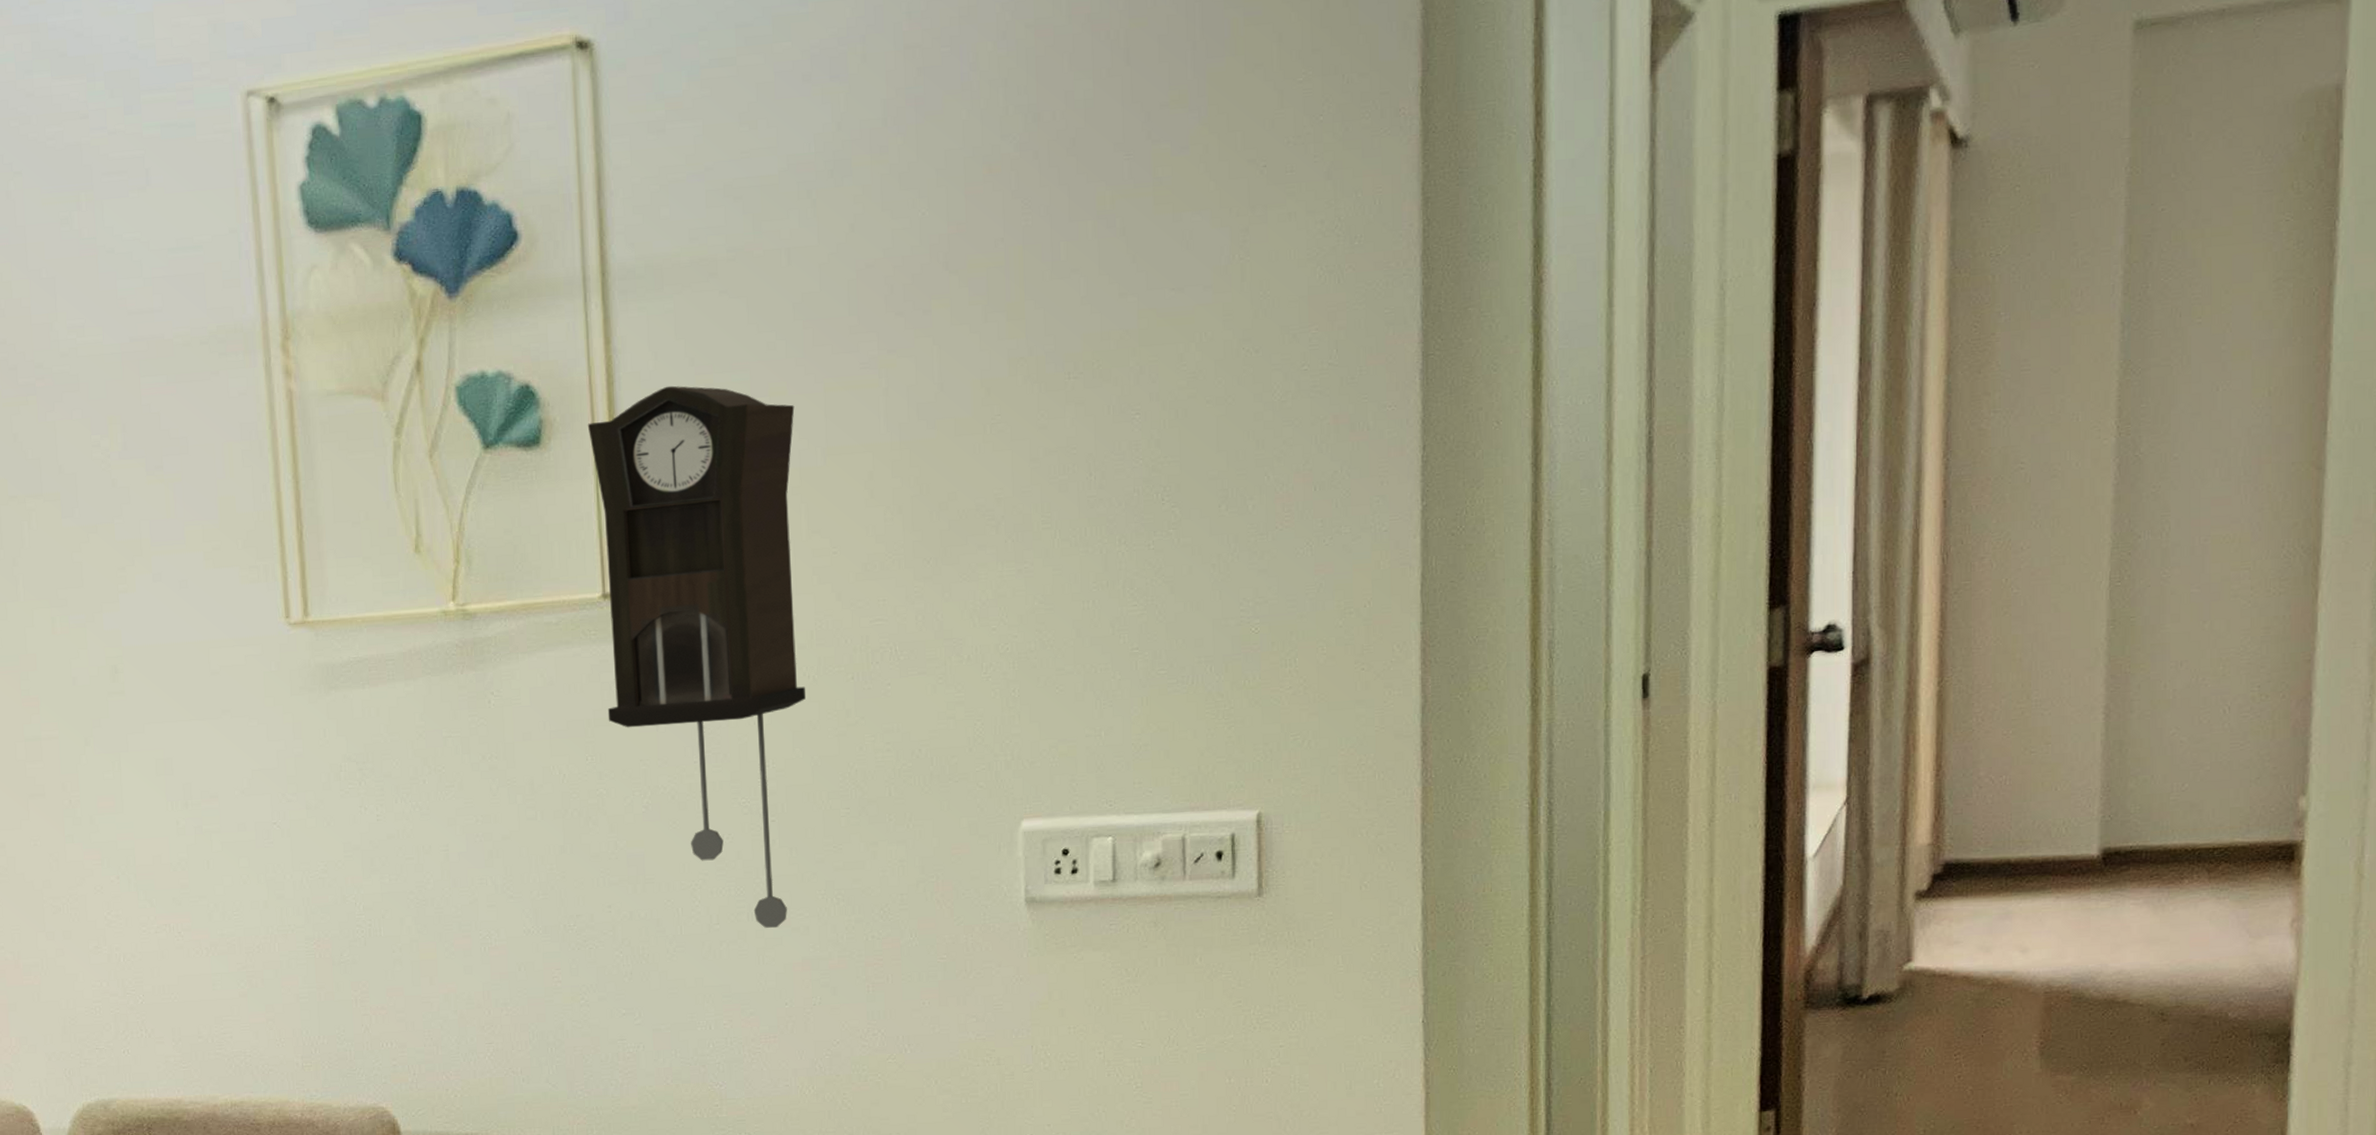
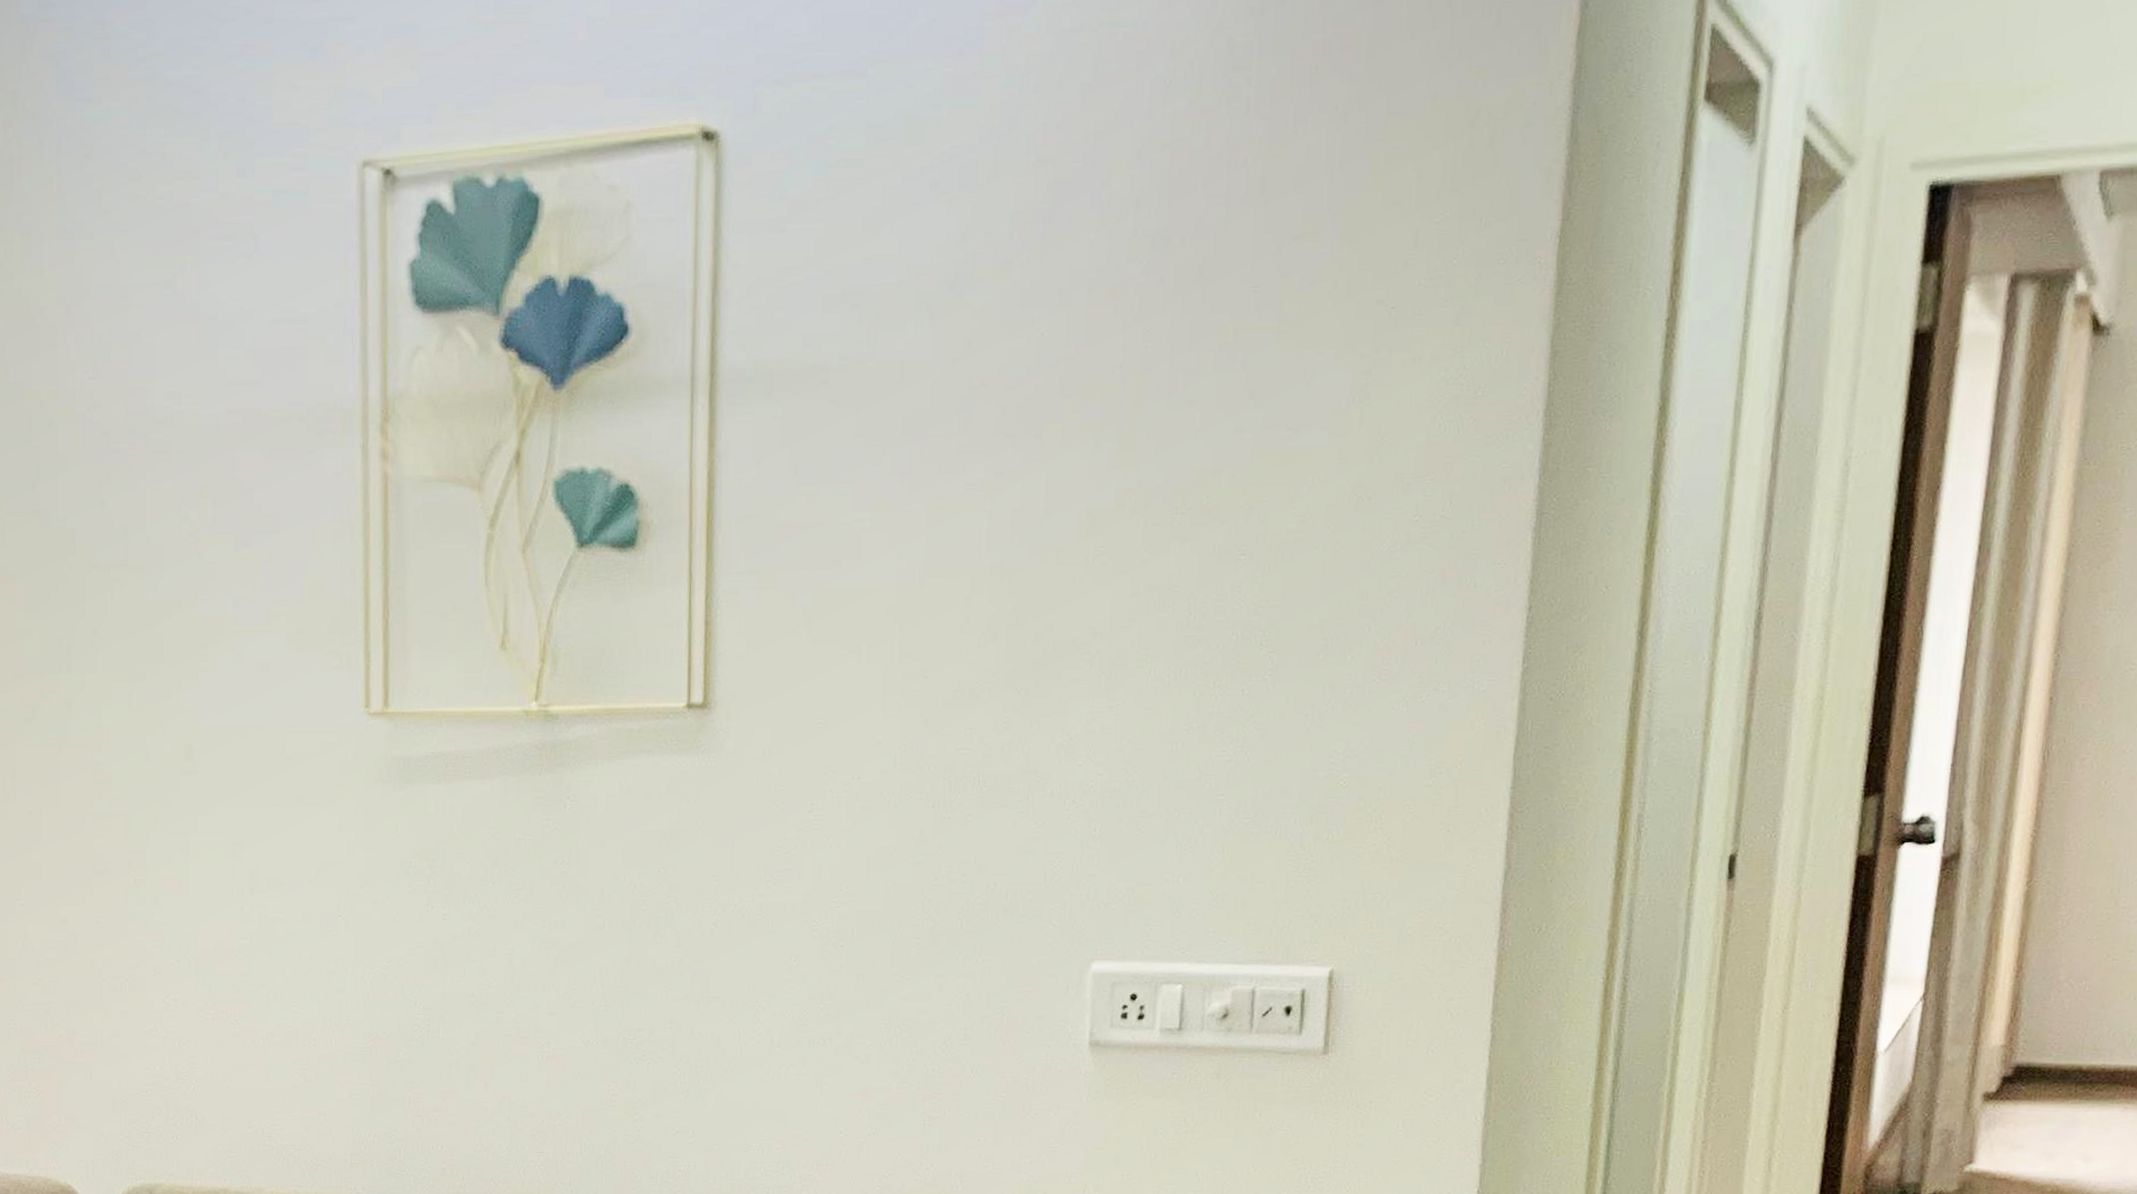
pendulum clock: present [587,385,806,929] -> none [683,494,896,1055]

